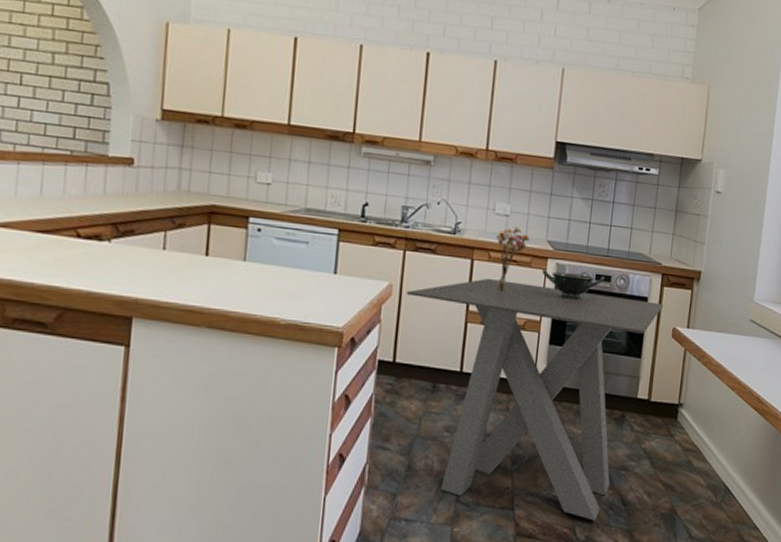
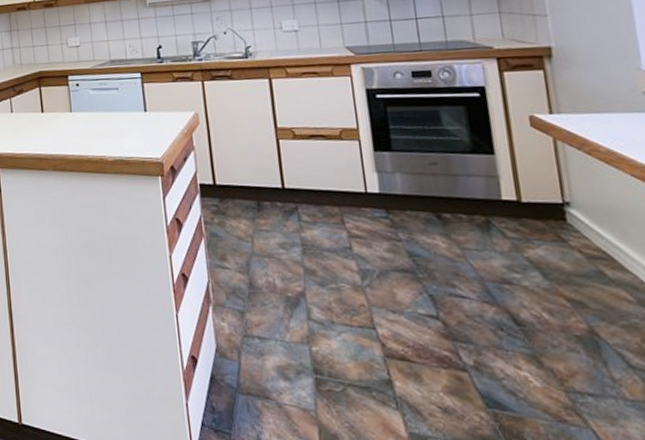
dining table: present [406,278,664,521] -> none [212,90,509,343]
bouquet: present [495,226,530,294] -> none [290,39,327,107]
bowl: present [542,268,605,300] -> none [347,72,424,102]

